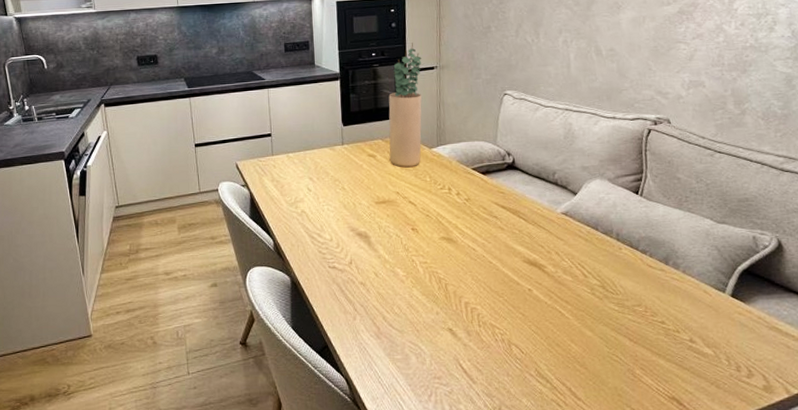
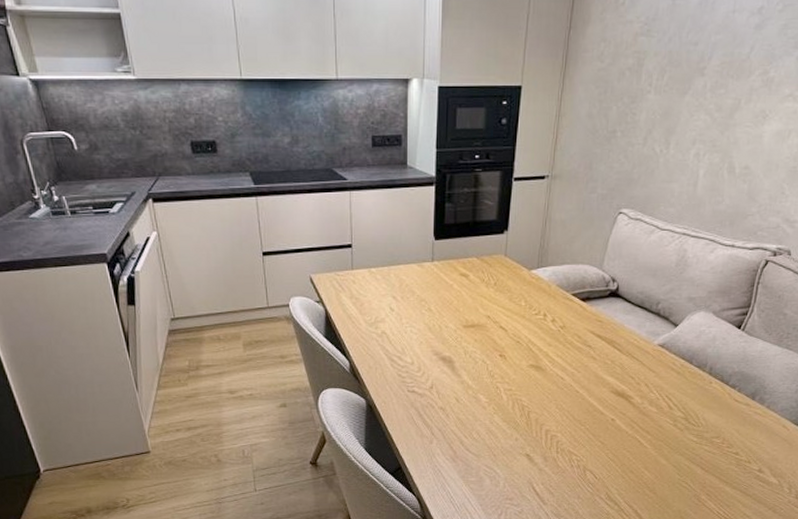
vase: present [388,42,422,168] -> none [483,144,532,290]

